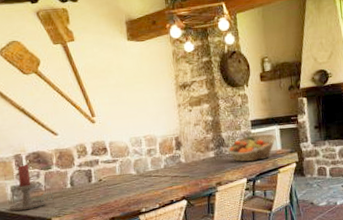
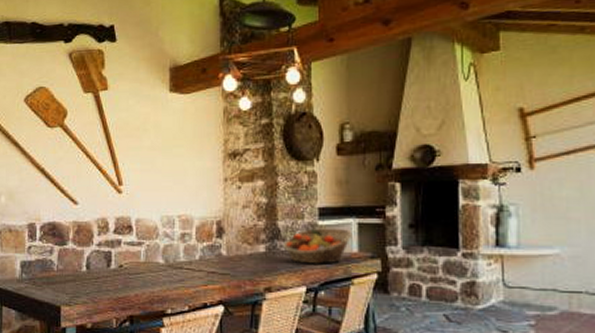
candle holder: present [9,164,54,212] -> none [16,237,66,293]

